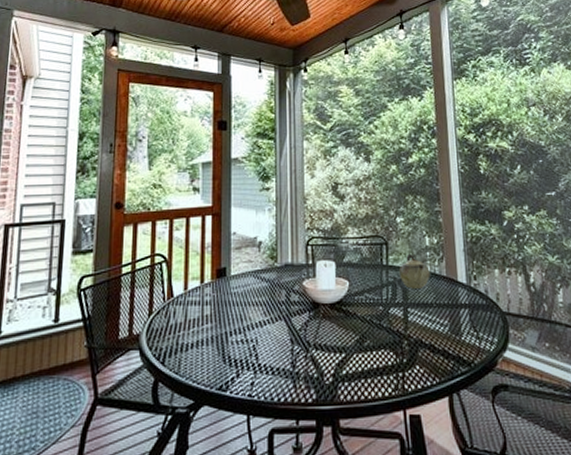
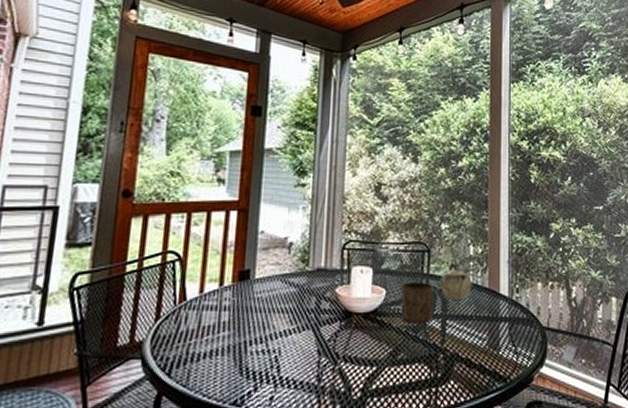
cup: none [363,273,395,313] -> present [401,282,433,324]

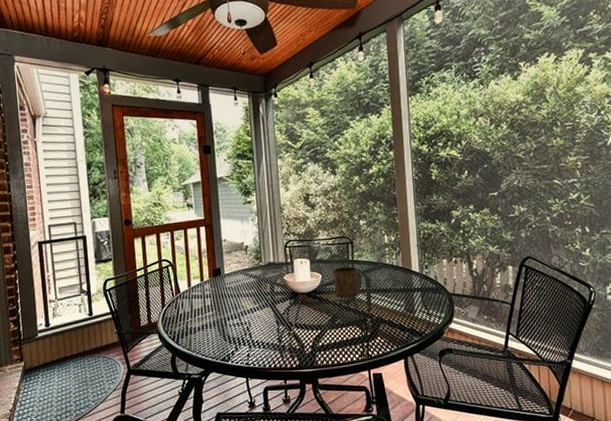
teapot: present [439,264,472,300] -> none [362,250,389,278]

